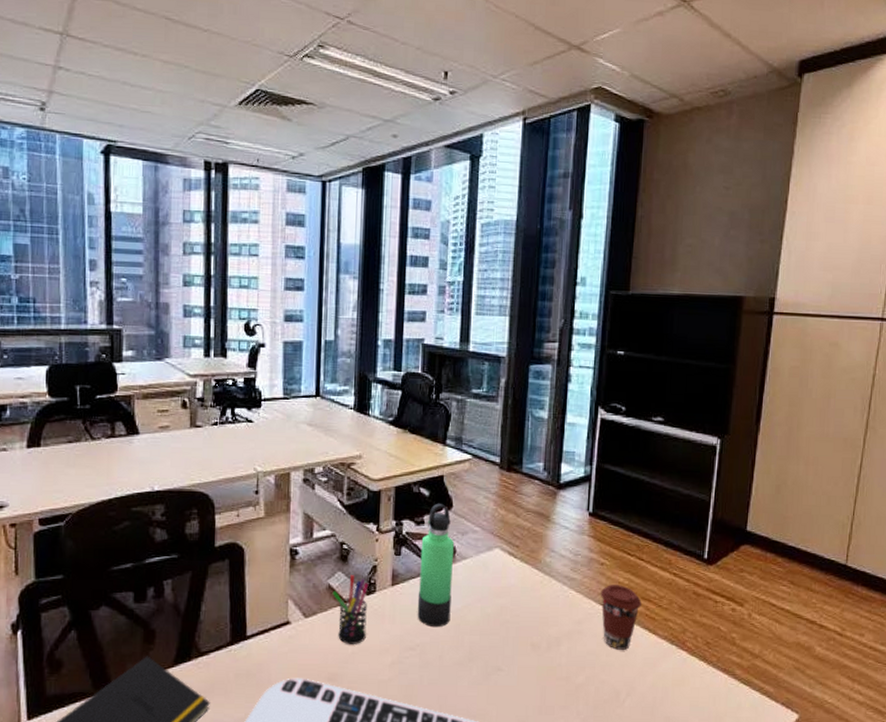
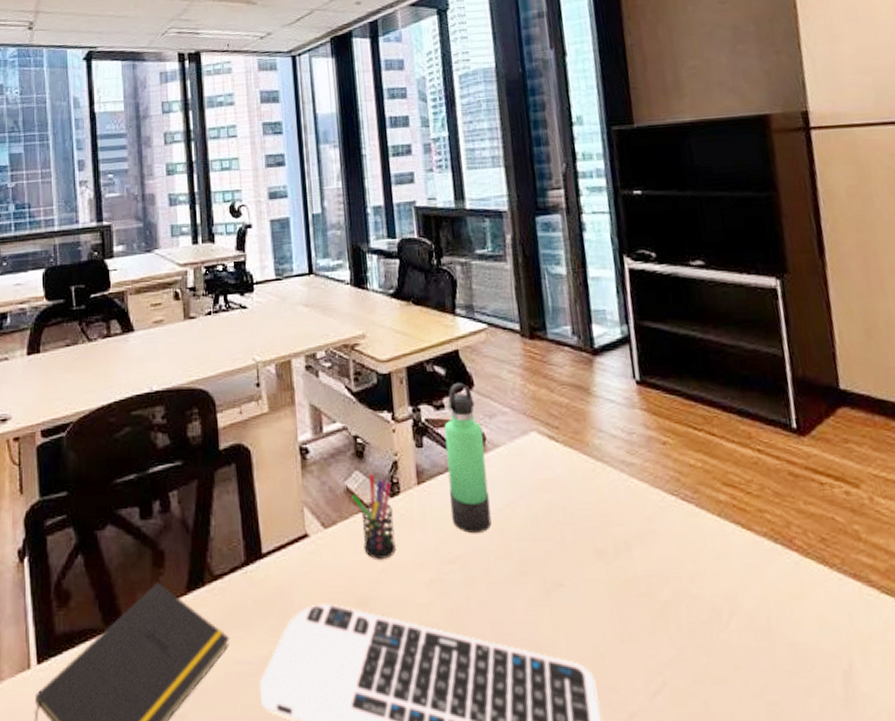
coffee cup: present [600,585,642,650] -> none [668,468,725,553]

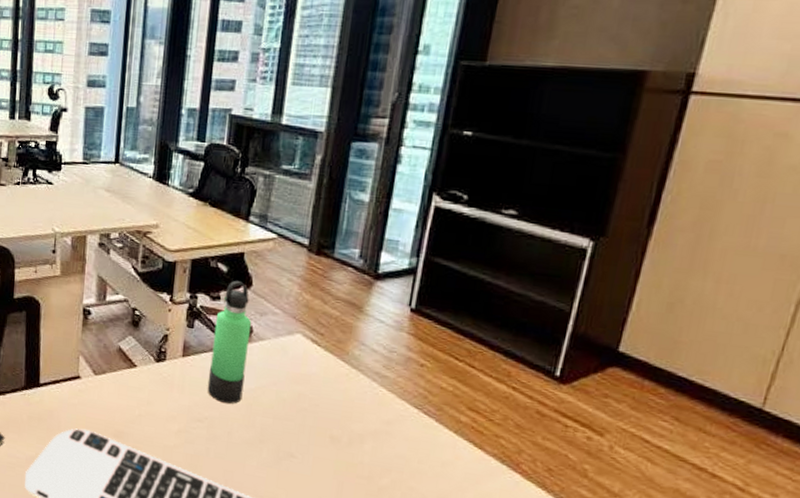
pen holder: present [351,474,396,559] -> none [122,341,158,408]

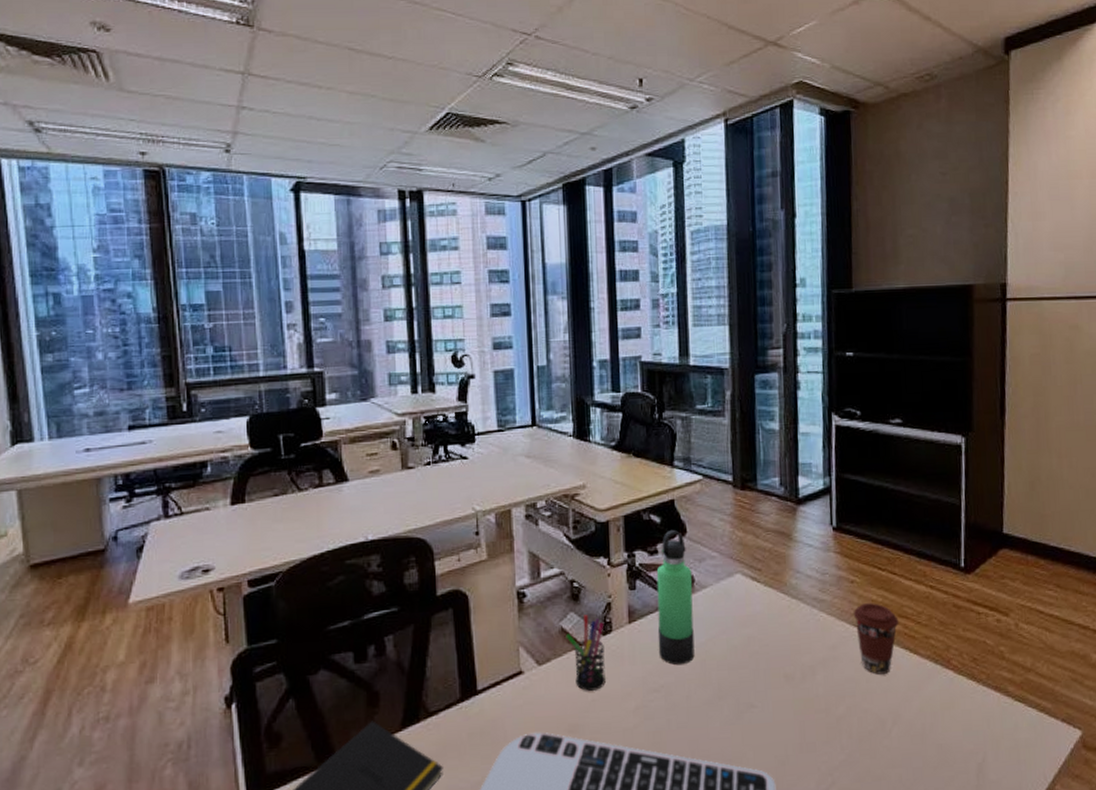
pen holder: none [122,341,158,408] -> present [566,615,606,691]
coffee cup: none [416,388,468,460] -> present [853,603,899,675]

